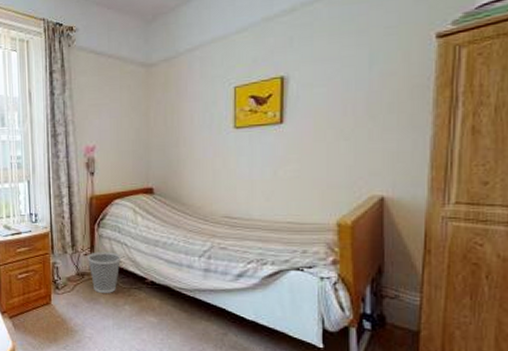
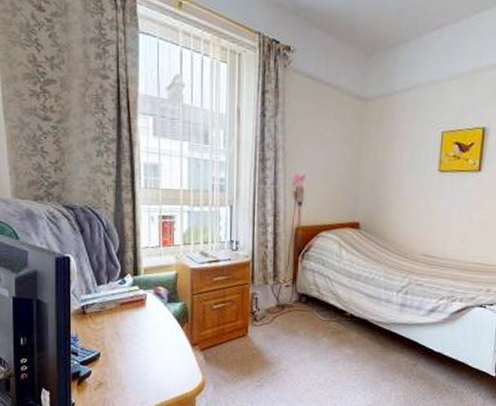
wastebasket: present [87,252,122,293] -> none [288,284,324,326]

